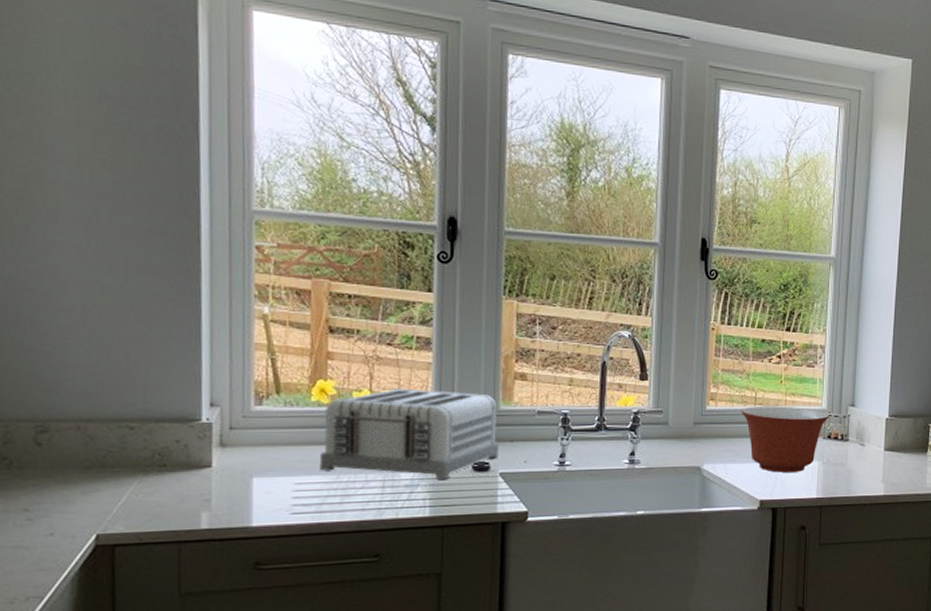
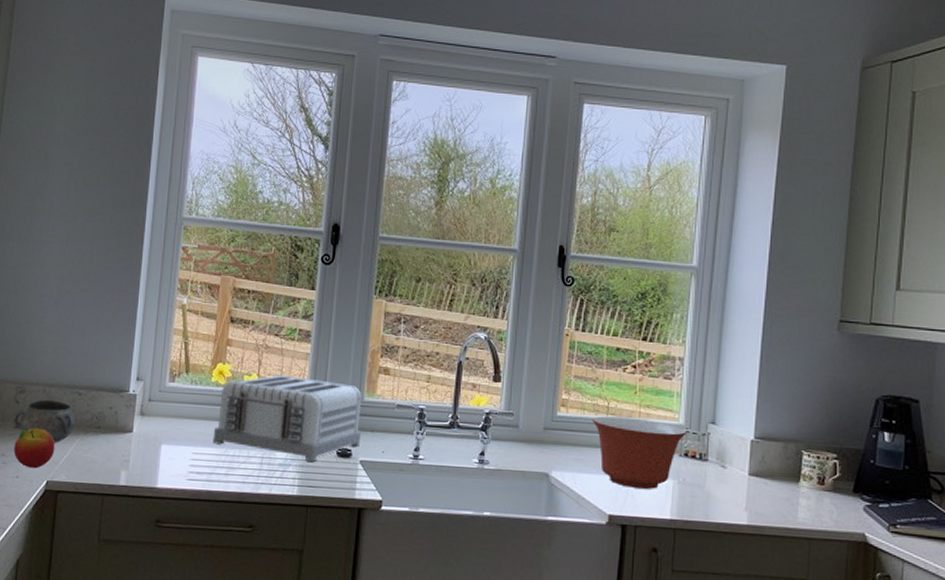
decorative bowl: none [34,437,130,490] -> present [12,399,76,444]
apple: none [41,473,104,523] -> present [14,428,55,469]

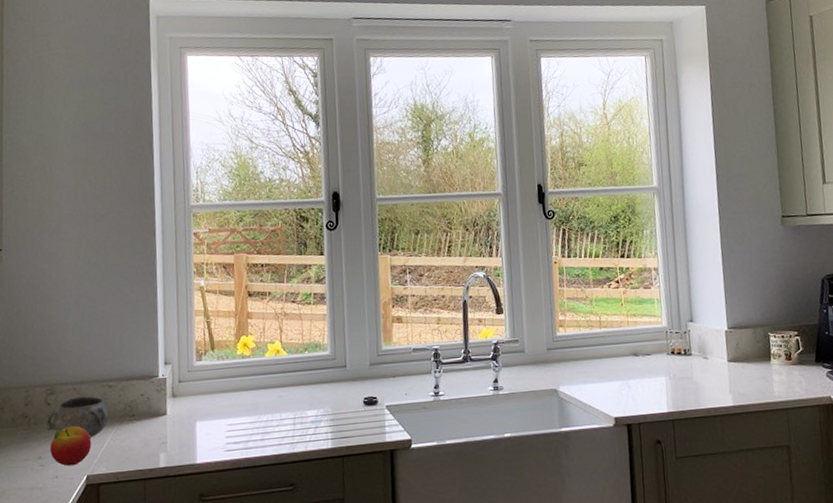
toaster: present [212,375,362,462] -> none [245,337,384,415]
mixing bowl: present [592,416,687,489] -> none [587,327,671,390]

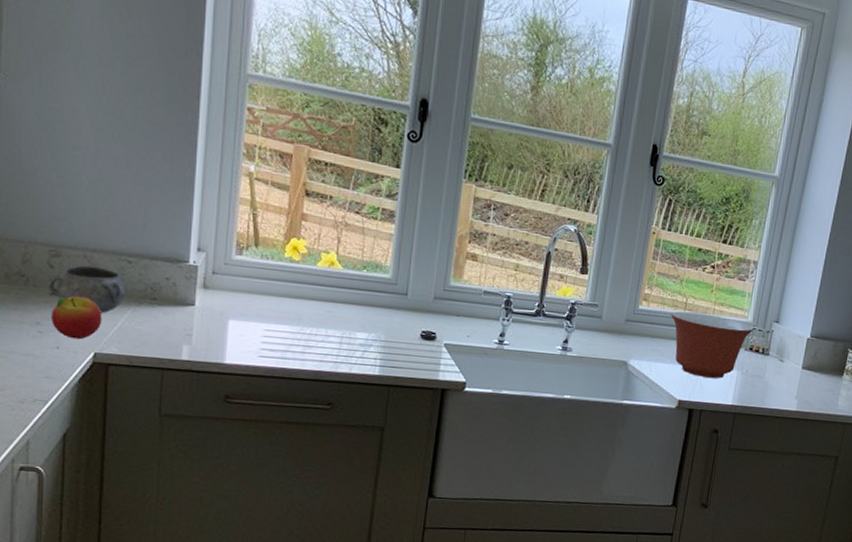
mixing bowl: none [587,327,671,390] -> present [670,311,754,379]

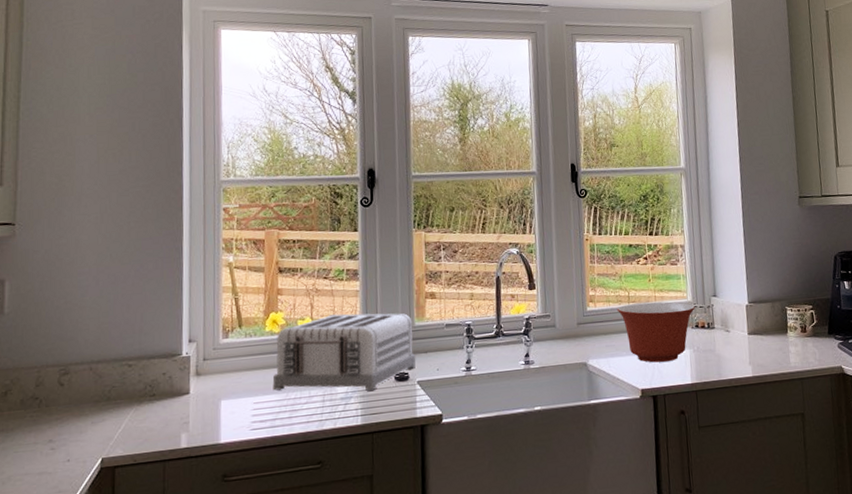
decorative bowl: present [47,265,126,314] -> none [58,376,128,420]
apple: present [51,296,102,340] -> none [62,406,108,450]
toaster: none [287,254,448,343] -> present [272,313,416,391]

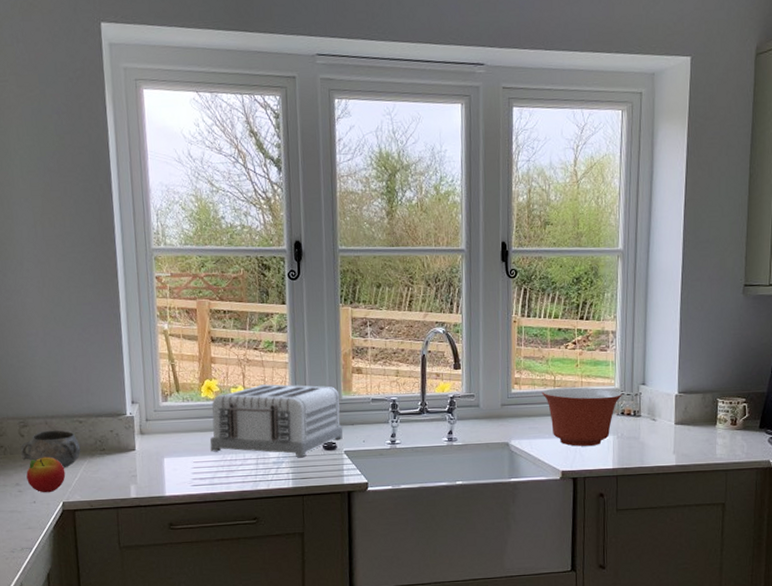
decorative bowl: none [58,376,128,420] -> present [20,430,81,469]
apple: none [62,406,108,450] -> present [26,456,66,493]

